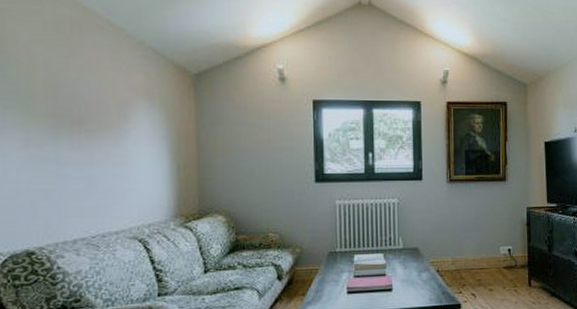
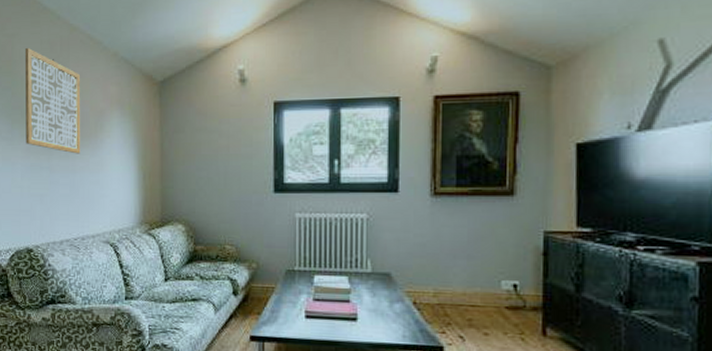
wall art: none [20,27,99,145] -> present [24,48,81,154]

